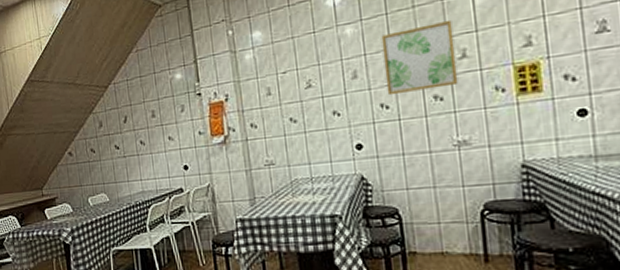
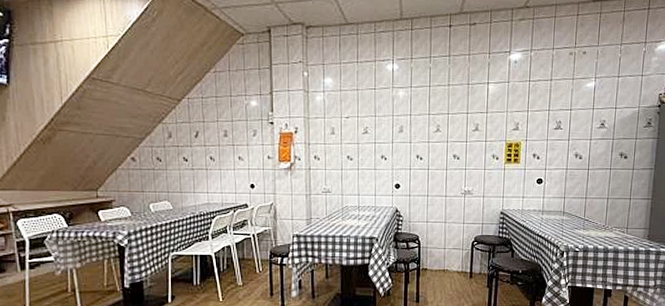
wall art: present [381,19,459,96] -> none [422,100,472,150]

